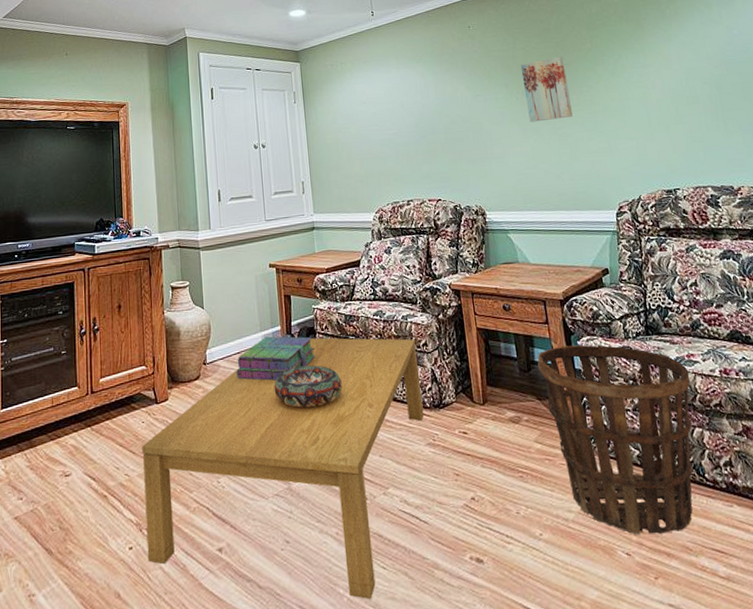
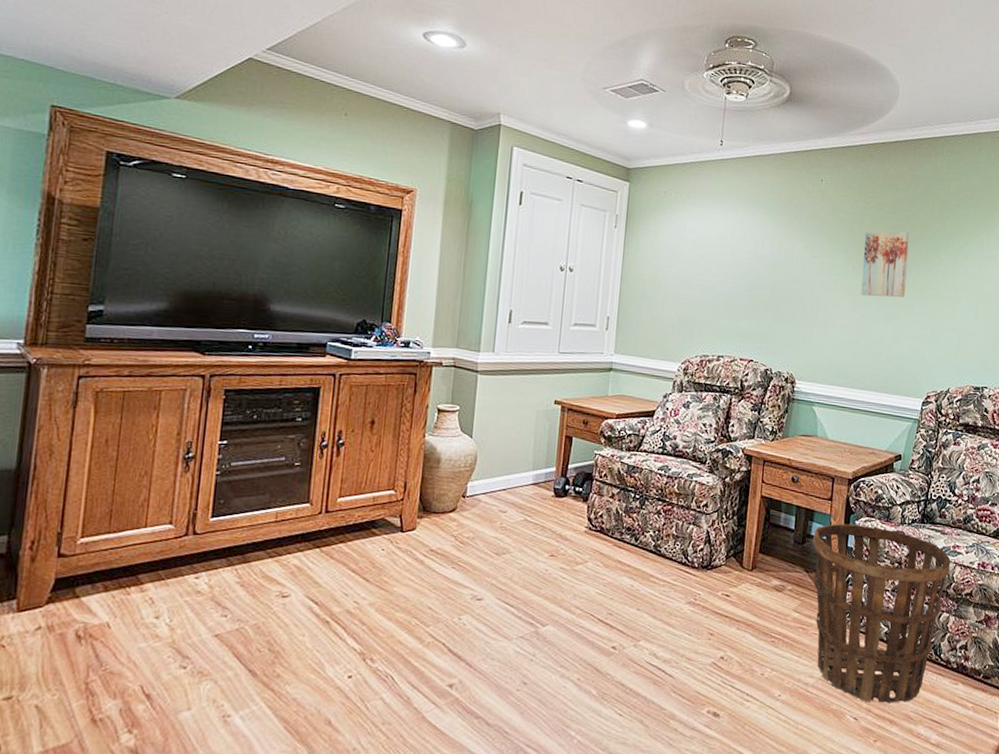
coffee table: present [142,337,424,599] -> none [368,484,697,742]
stack of books: present [236,336,315,381] -> none [498,476,589,523]
decorative bowl: present [274,365,342,408] -> none [537,511,612,554]

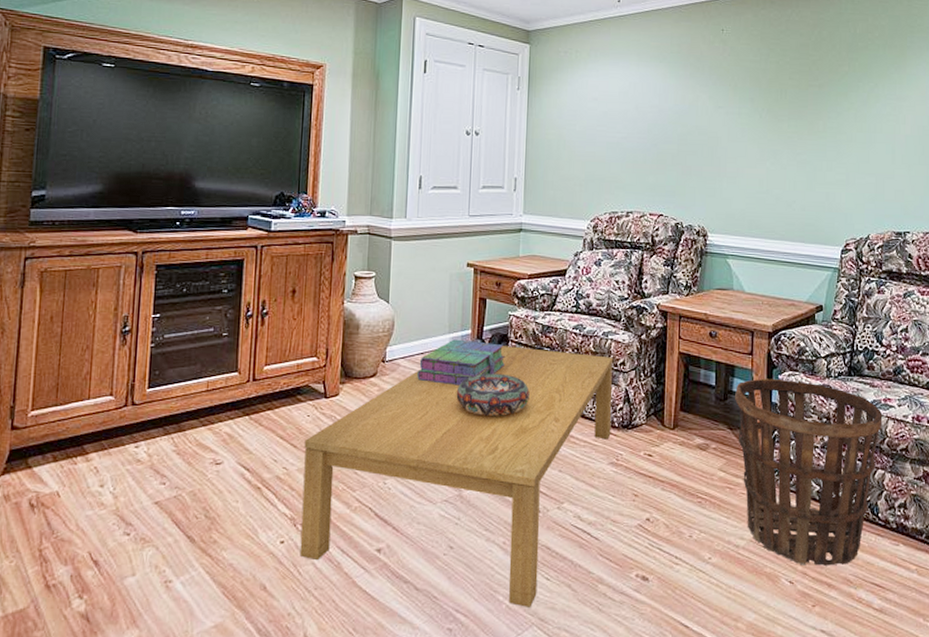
coffee table: none [368,484,697,742] -> present [299,346,614,607]
stack of books: none [498,476,589,523] -> present [417,339,505,386]
decorative bowl: none [537,511,612,554] -> present [456,373,530,416]
wall art: present [861,231,910,298] -> none [770,76,817,144]

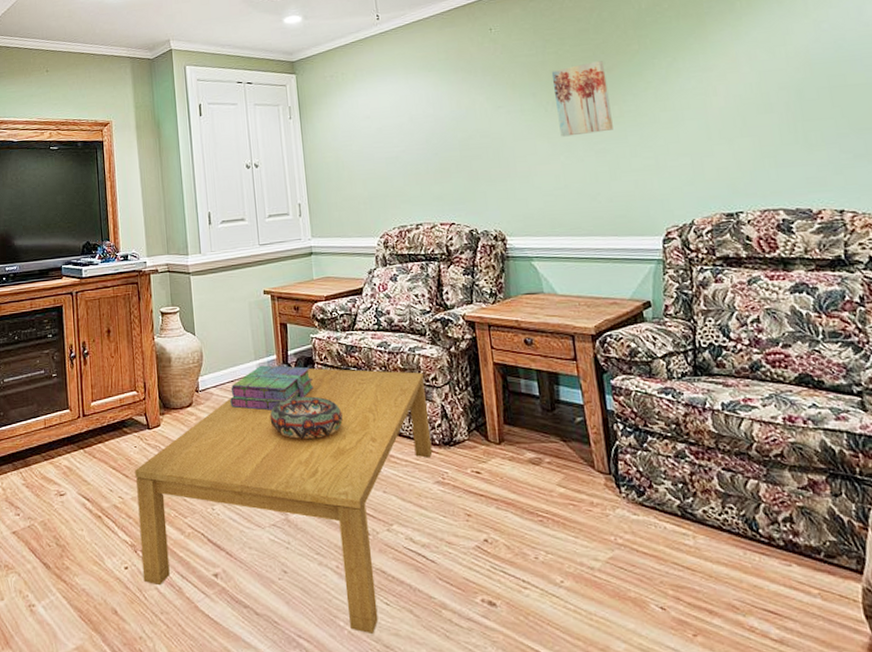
basket: present [735,378,883,566] -> none [563,384,747,590]
wall art: none [770,76,817,144] -> present [551,61,613,137]

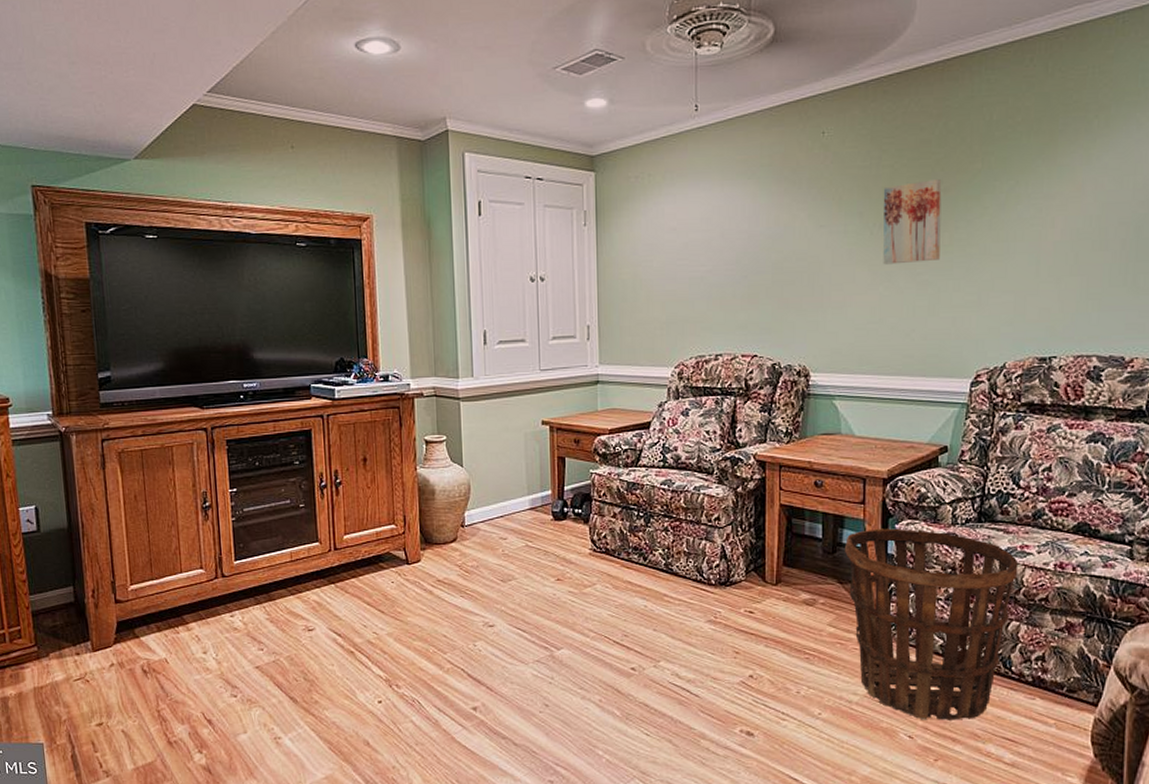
coffee table: present [135,368,433,633] -> none [391,505,708,761]
stack of books: present [230,365,313,411] -> none [498,500,589,548]
decorative bowl: present [269,396,343,439] -> none [540,534,618,577]
basket: none [563,384,747,590] -> present [845,528,1019,720]

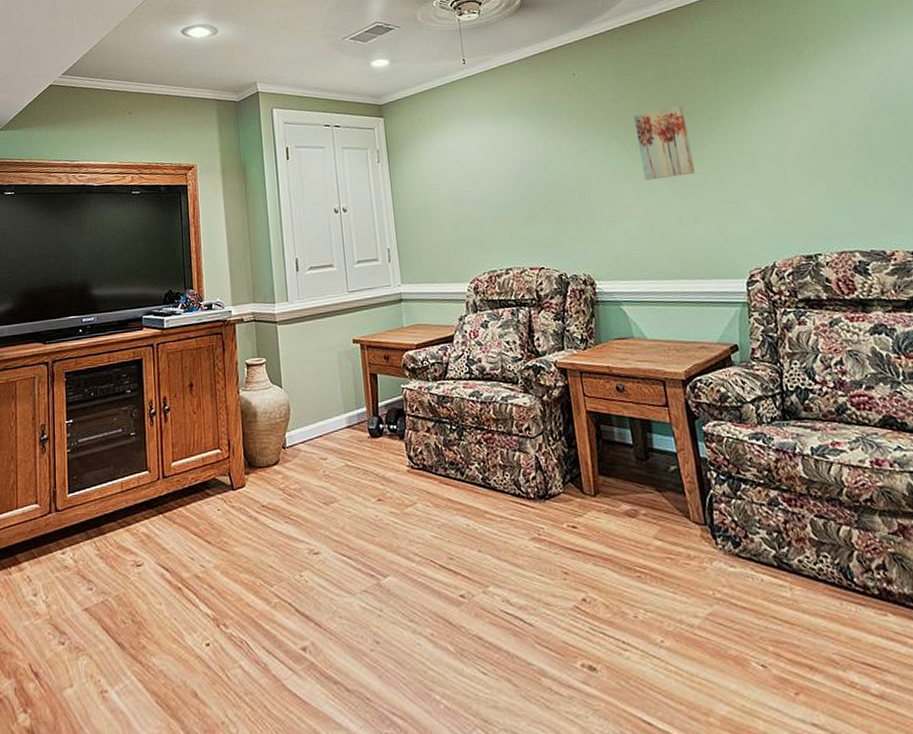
basket: present [845,528,1019,720] -> none [656,430,840,645]

